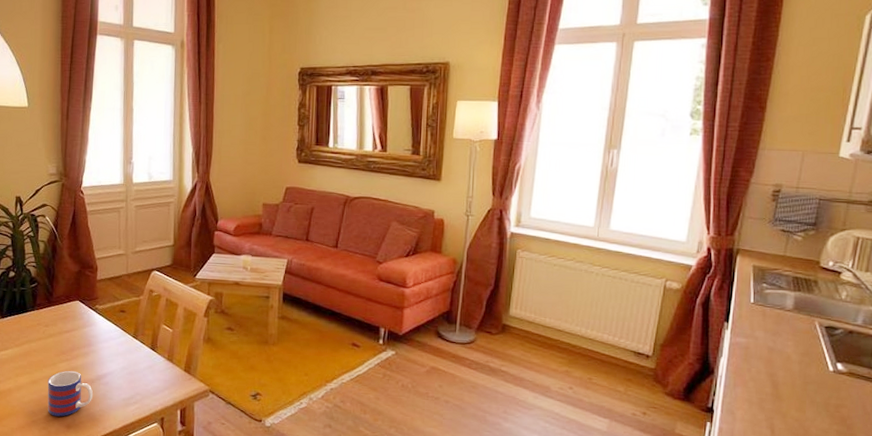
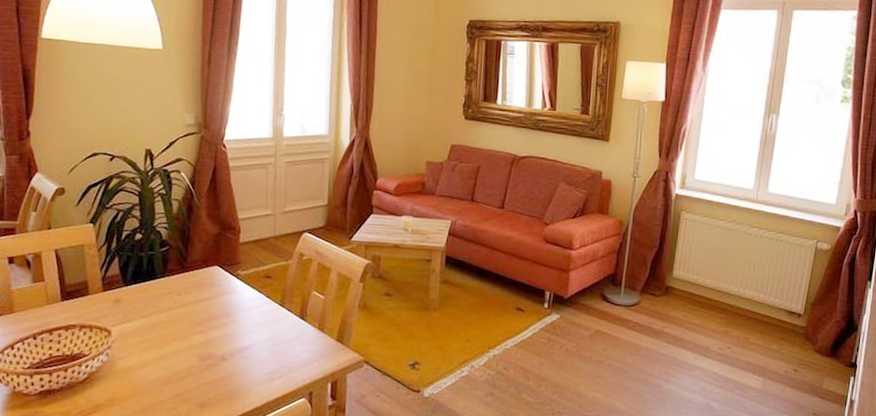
mug: present [47,370,93,417] -> none [177,343,232,395]

